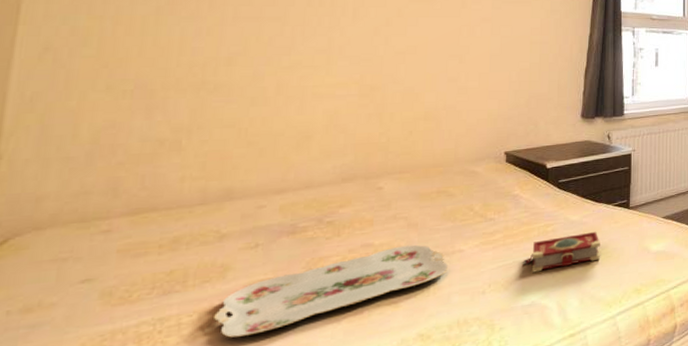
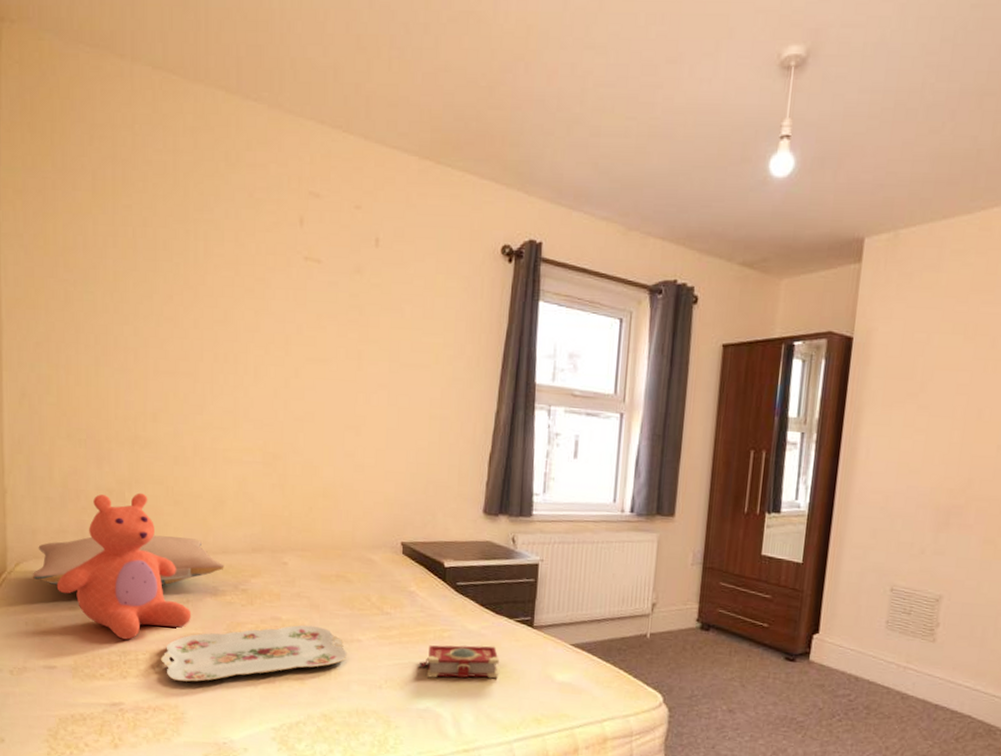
pillow: none [27,178,307,258] -> present [32,535,224,585]
teddy bear: none [65,138,261,305] -> present [56,492,192,640]

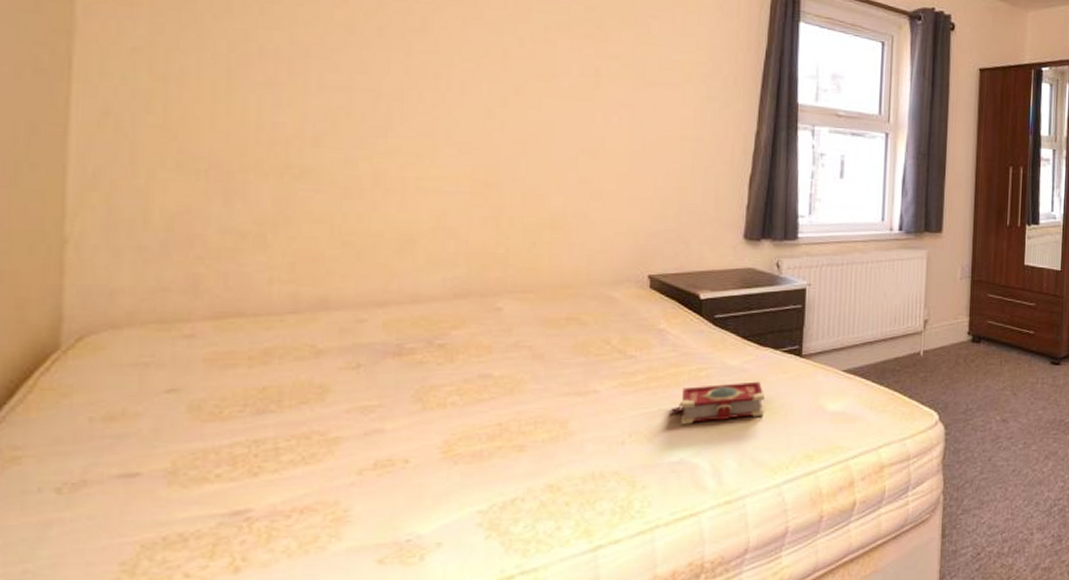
pillow: present [32,535,224,585] -> none [105,285,414,362]
teddy bear: present [56,492,192,640] -> none [147,234,364,424]
serving tray: present [160,624,347,682] -> none [313,380,580,470]

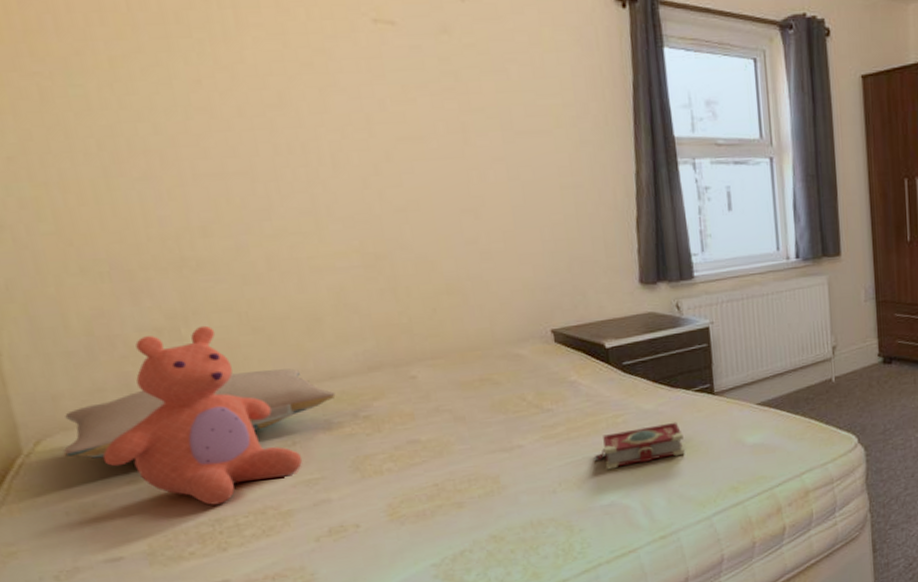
pillow: none [105,285,414,362] -> present [63,368,336,459]
teddy bear: none [147,234,364,424] -> present [102,325,303,505]

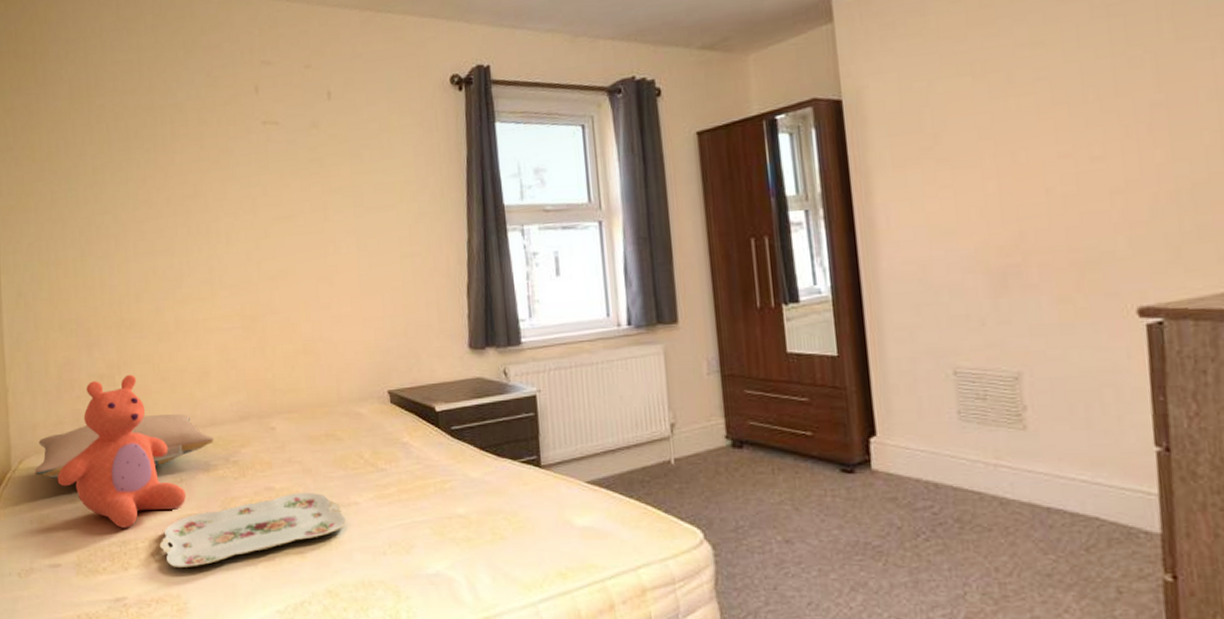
serving tray: none [269,440,509,539] -> present [159,492,346,569]
book: present [595,422,685,470] -> none [423,493,510,537]

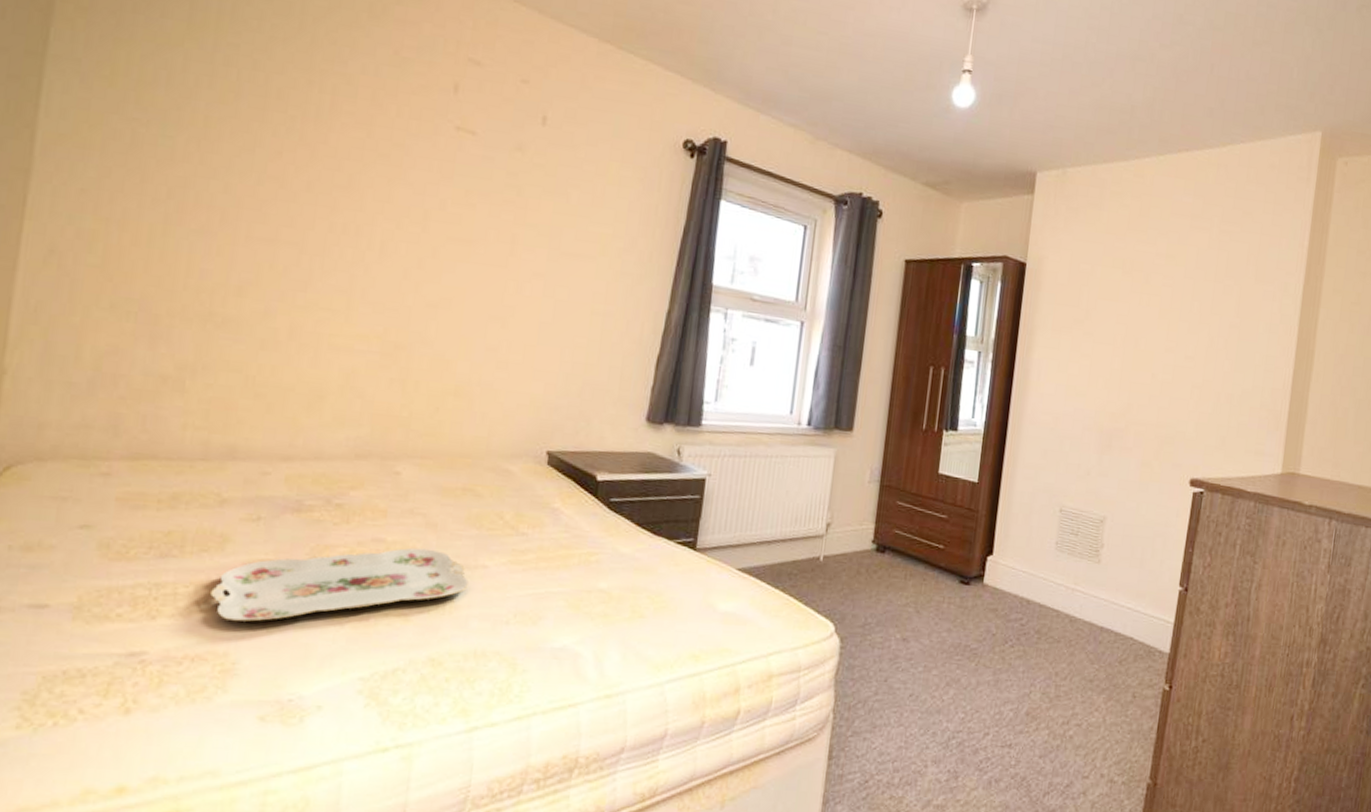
pillow: present [34,413,214,478] -> none [28,434,316,498]
teddy bear: present [57,374,187,528] -> none [65,381,263,568]

